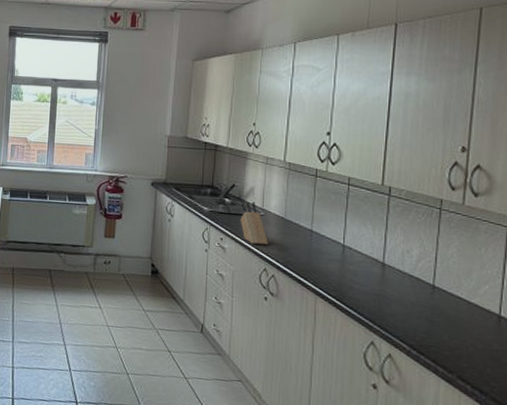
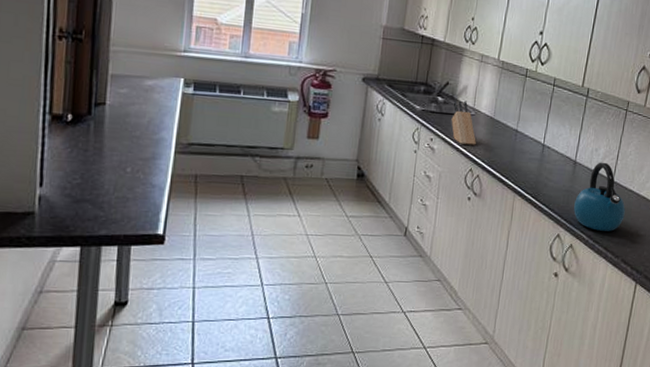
kettle: none [388,264,454,342] -> present [574,162,626,231]

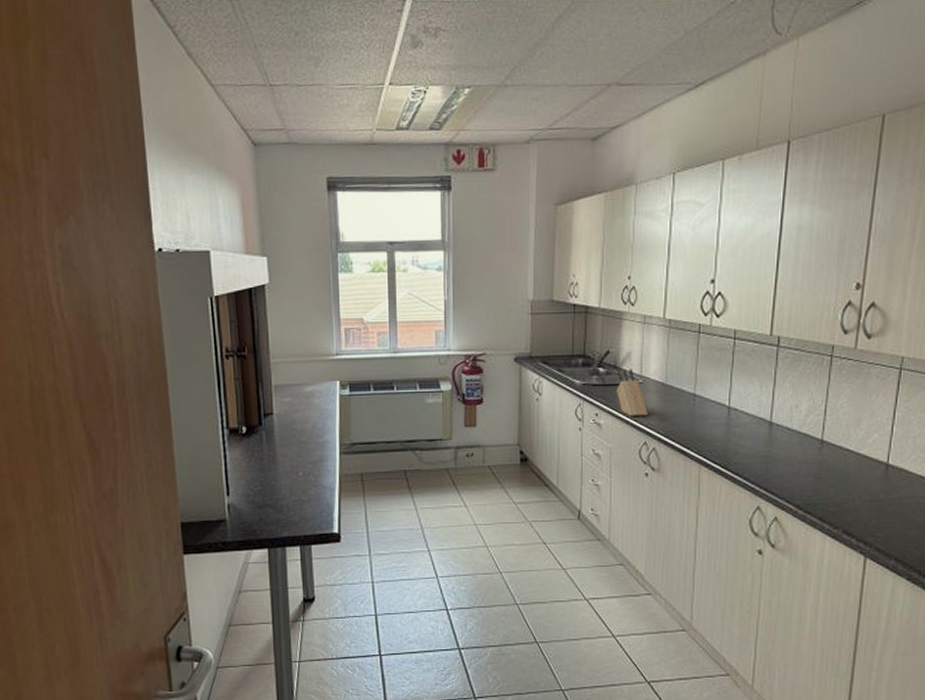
kettle: present [574,162,626,231] -> none [775,419,842,499]

